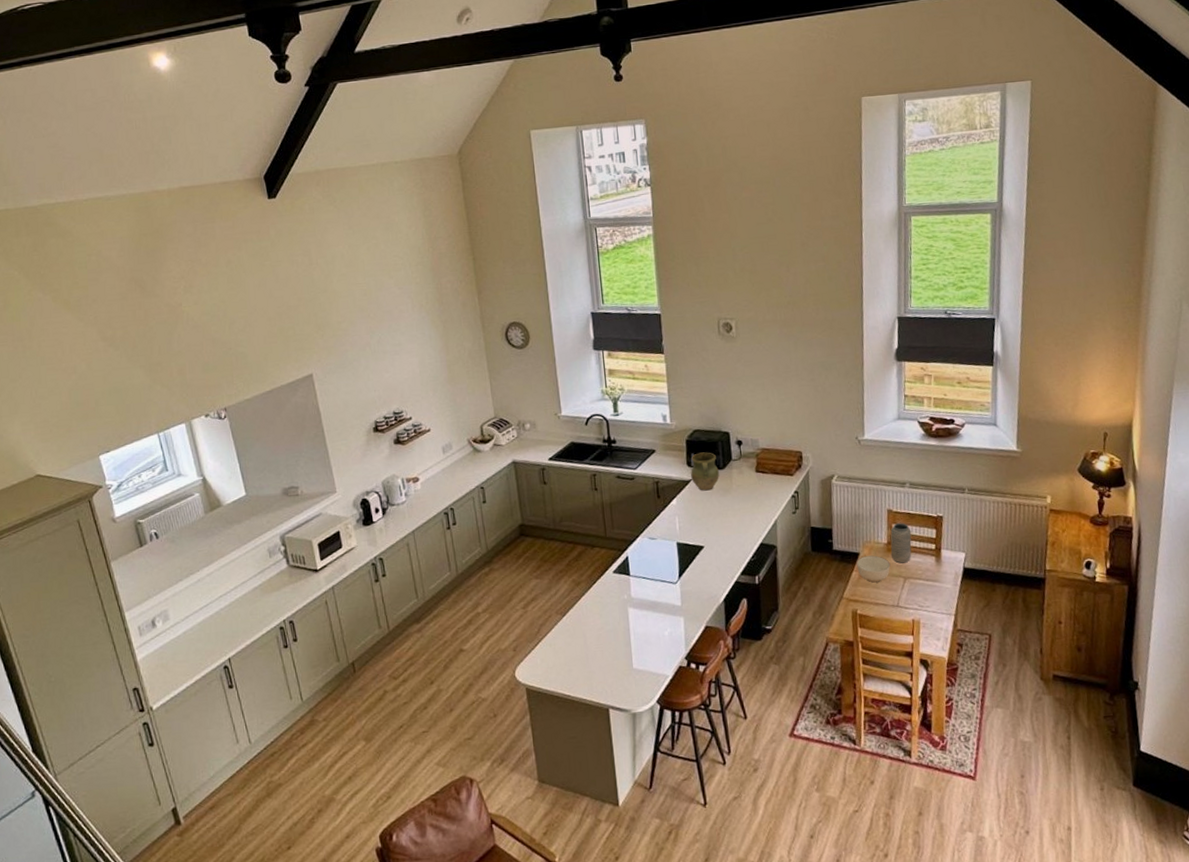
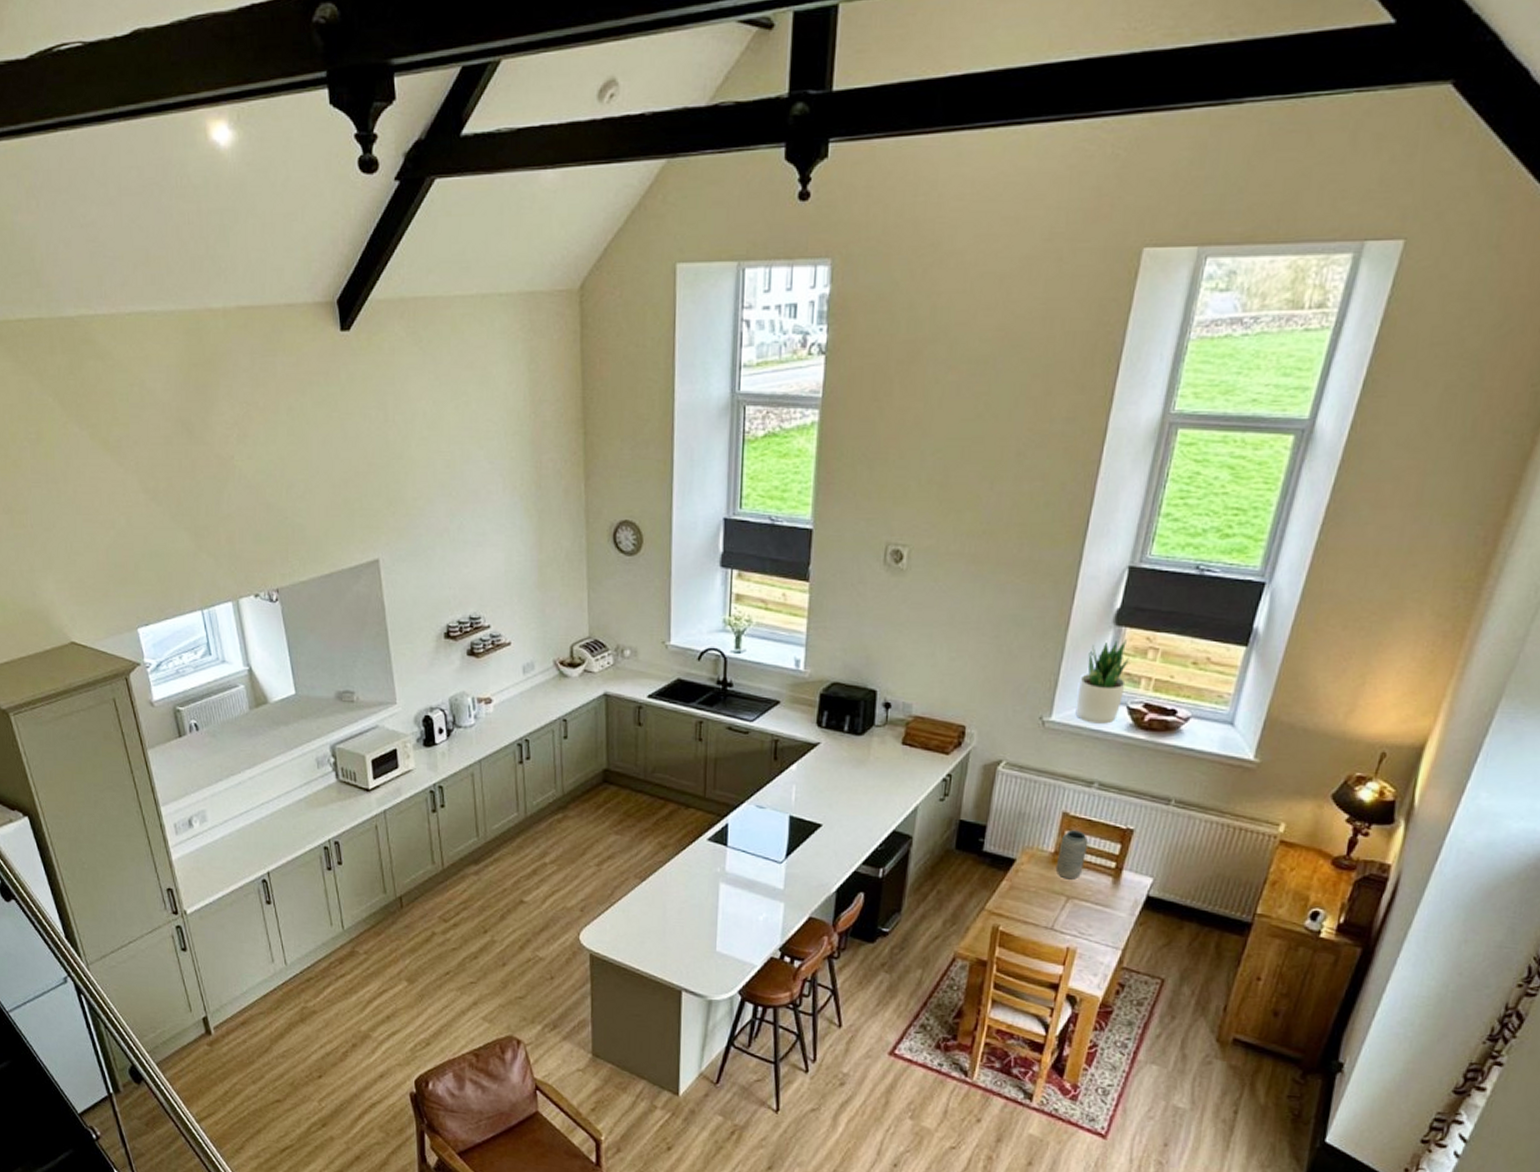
ceramic jug: present [691,452,719,491] -> none [819,711,855,759]
bowl: present [856,555,891,583] -> none [1009,864,1053,898]
planter: none [879,371,914,438] -> present [1075,640,1130,724]

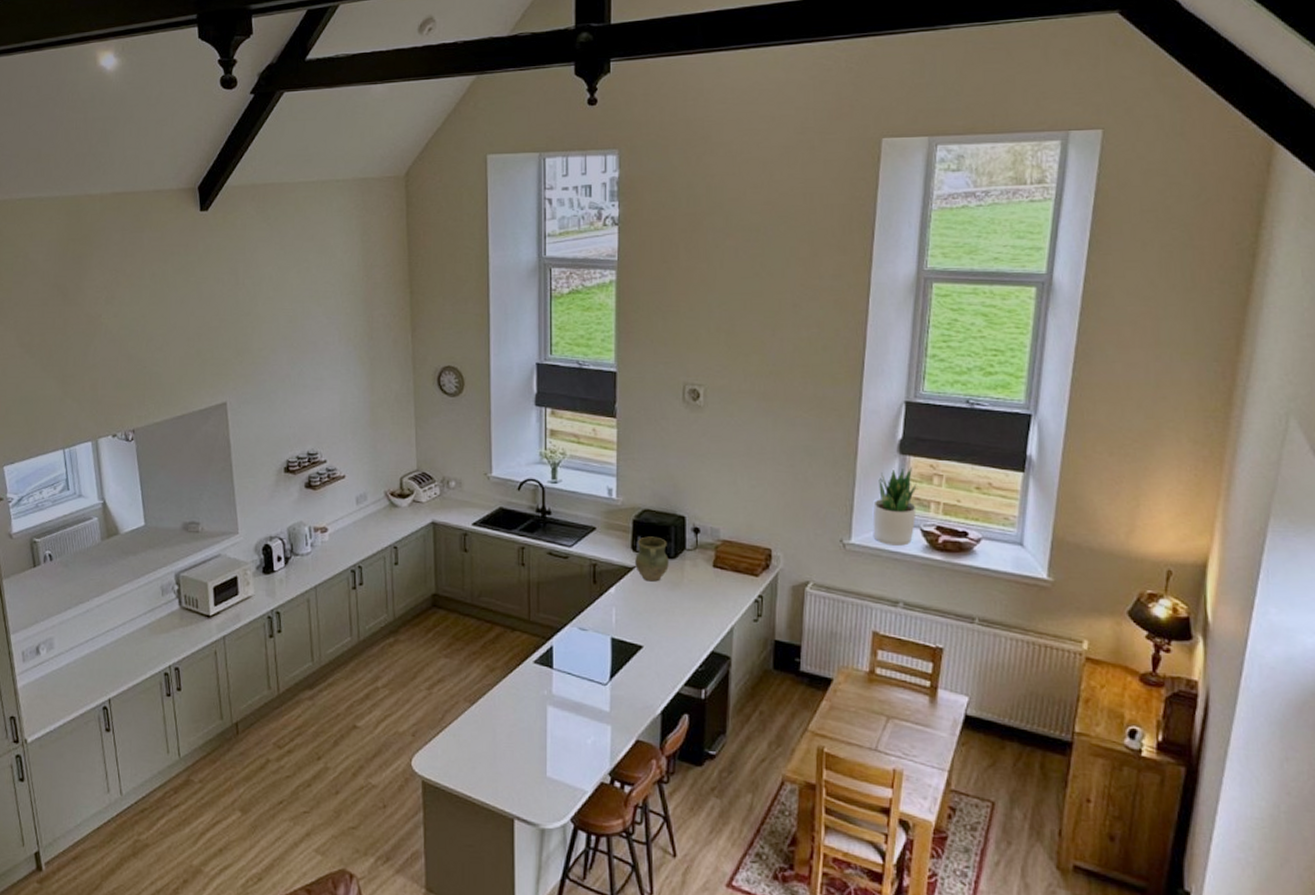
ceramic jug: none [819,711,855,759] -> present [635,536,669,582]
vase: present [1055,830,1089,880] -> none [872,649,901,699]

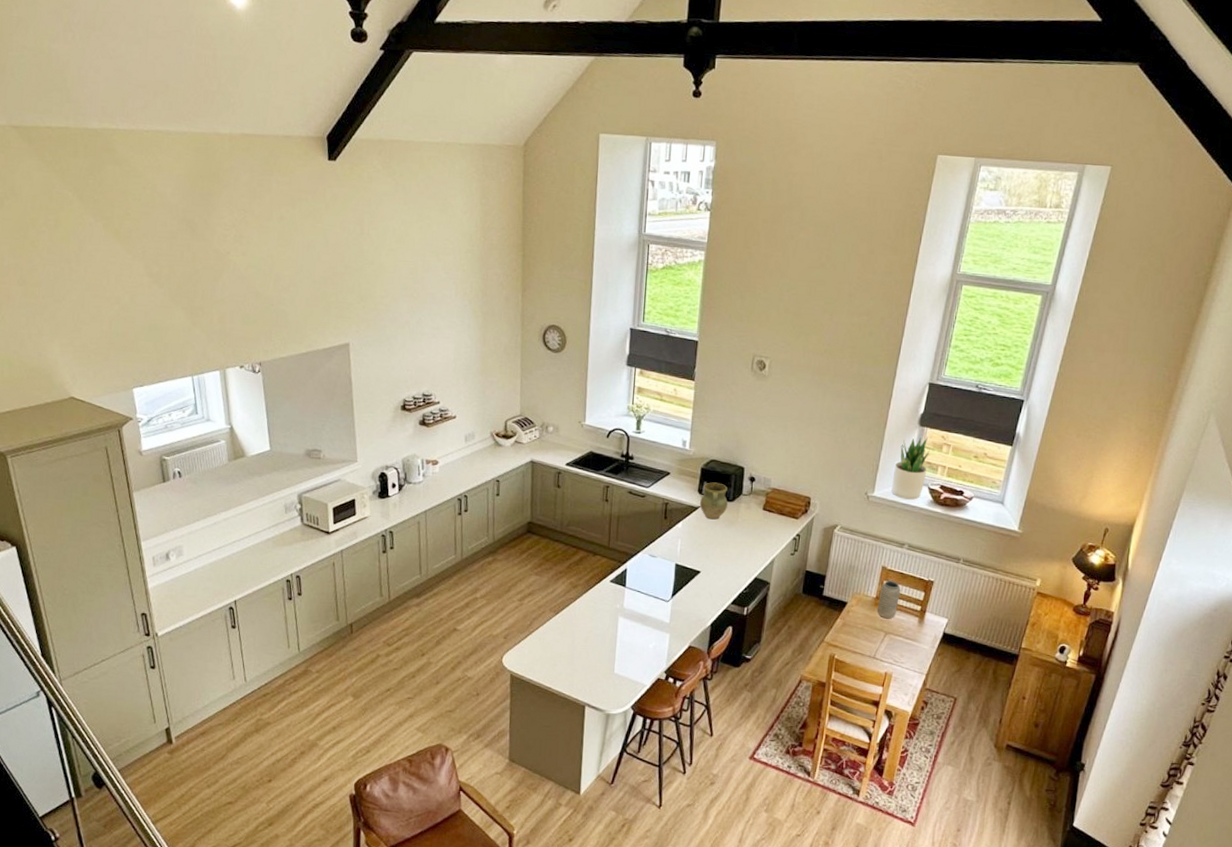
vase: none [872,649,901,699] -> present [877,580,901,619]

